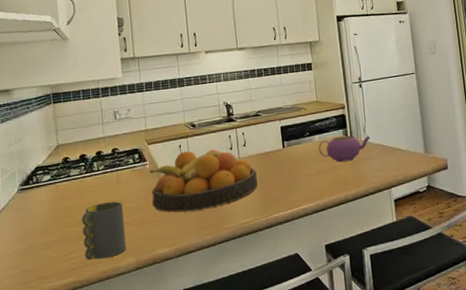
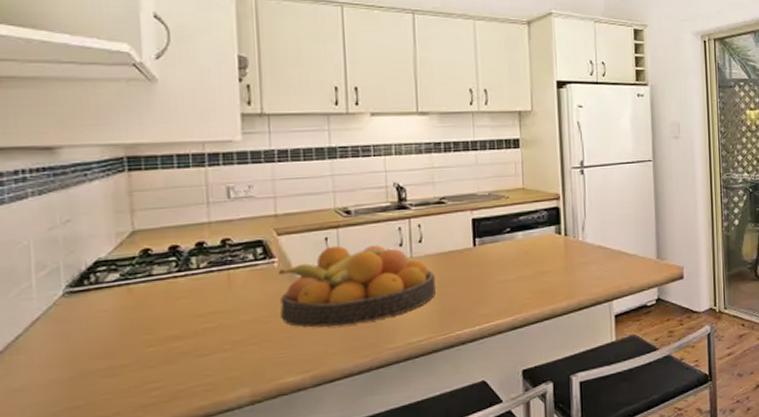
mug: present [82,201,126,261] -> none [168,311,238,393]
teapot: present [318,135,371,163] -> none [521,233,591,268]

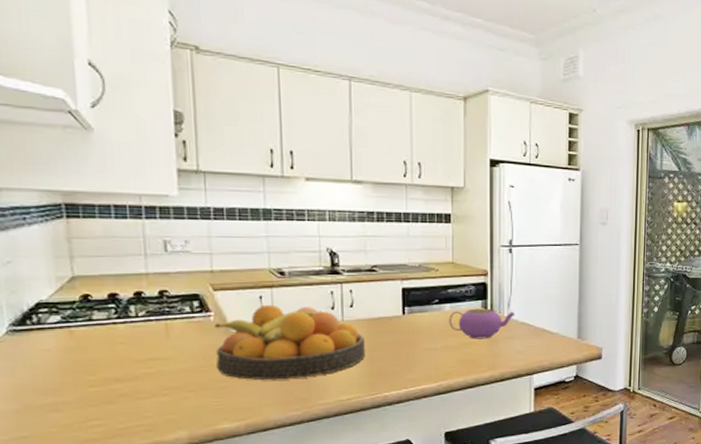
teapot: none [521,233,591,268] -> present [449,308,515,339]

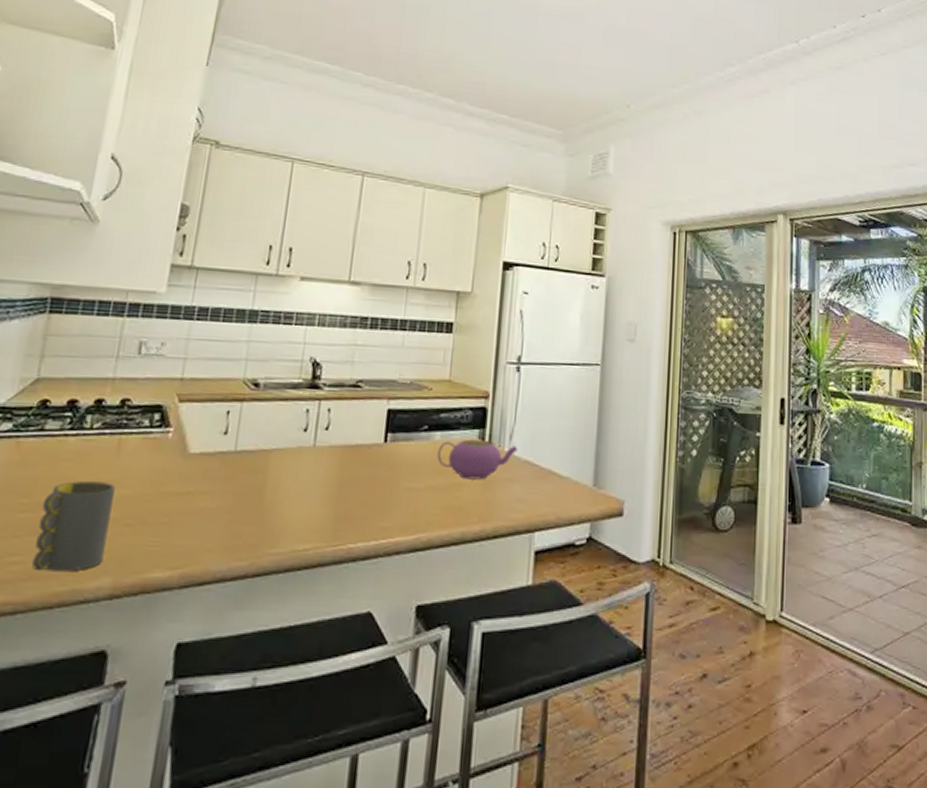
mug: none [109,359,176,431] -> present [32,481,115,572]
fruit bowl: present [214,304,365,381] -> none [163,421,336,518]

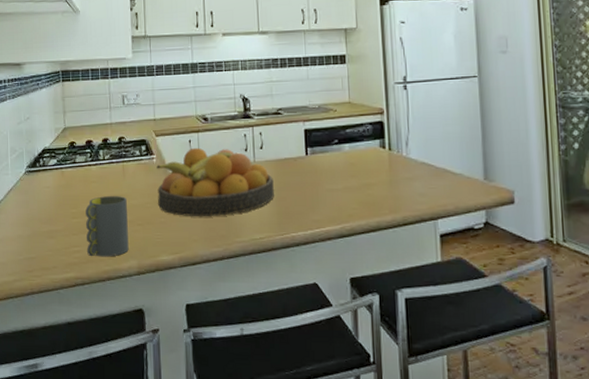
fruit bowl: none [163,421,336,518] -> present [156,147,274,217]
teapot: present [437,439,518,480] -> none [348,147,415,180]

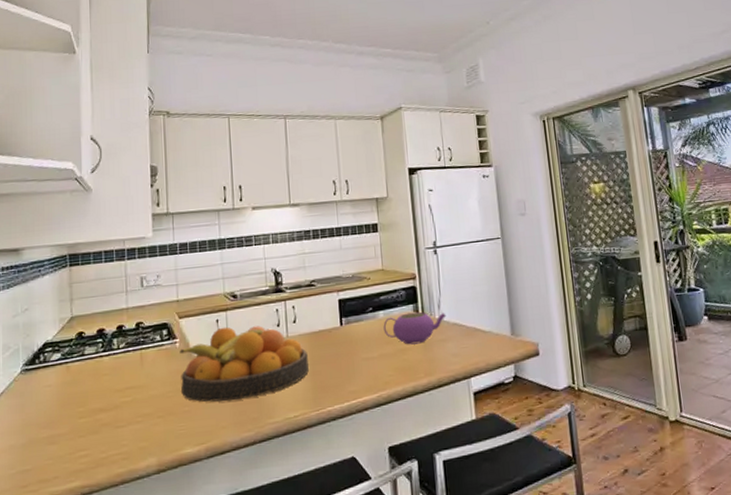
mug: present [85,196,129,257] -> none [95,387,147,460]
teapot: none [348,147,415,180] -> present [383,312,447,345]

